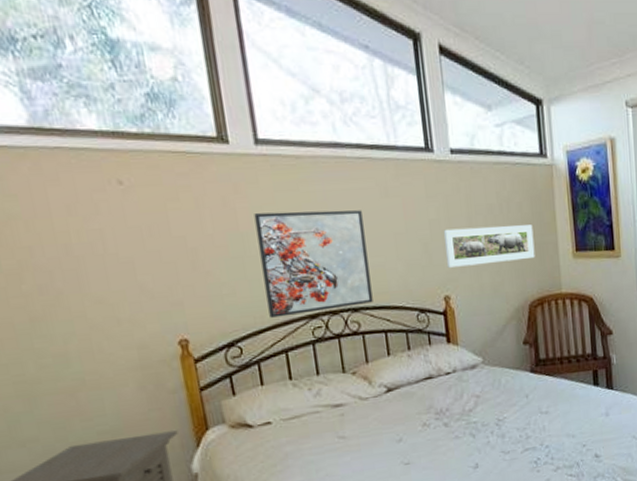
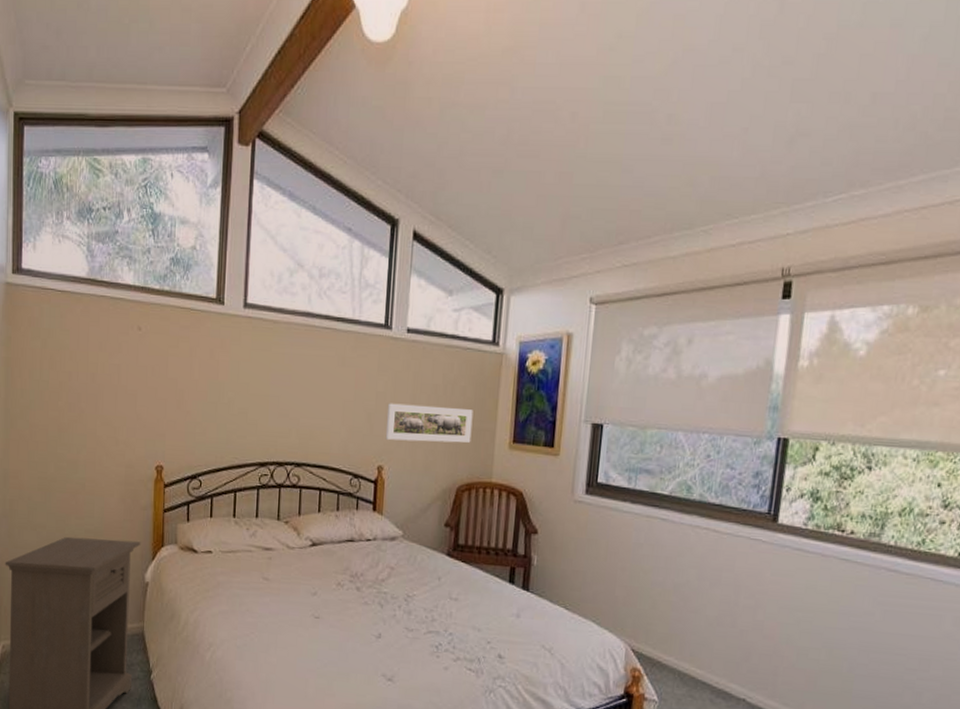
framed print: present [254,210,373,318] -> none [228,367,319,461]

